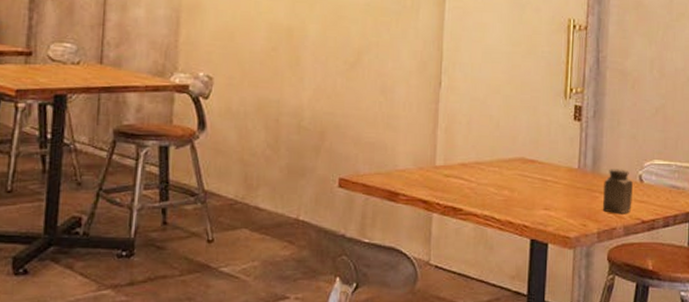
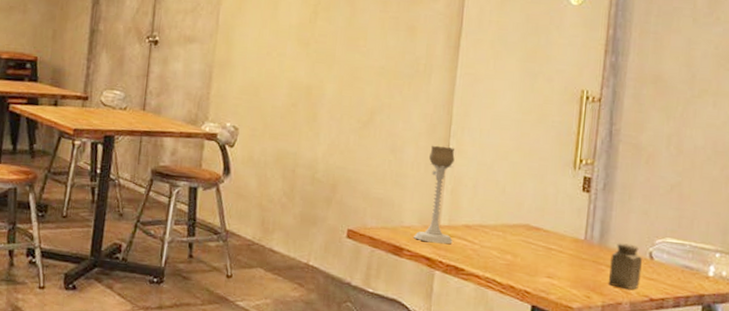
candle holder: none [409,83,449,185] -> present [414,145,455,244]

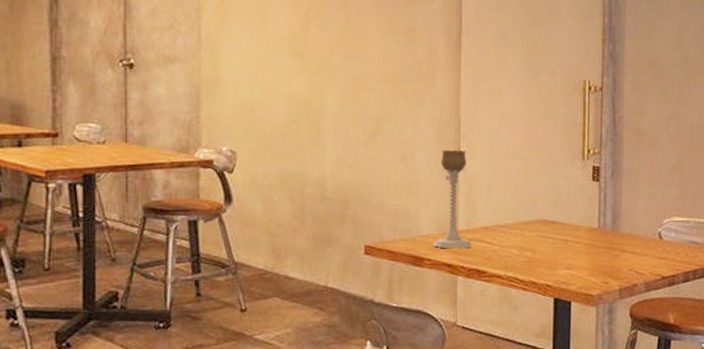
salt shaker: present [609,242,642,289] -> none [624,226,652,270]

